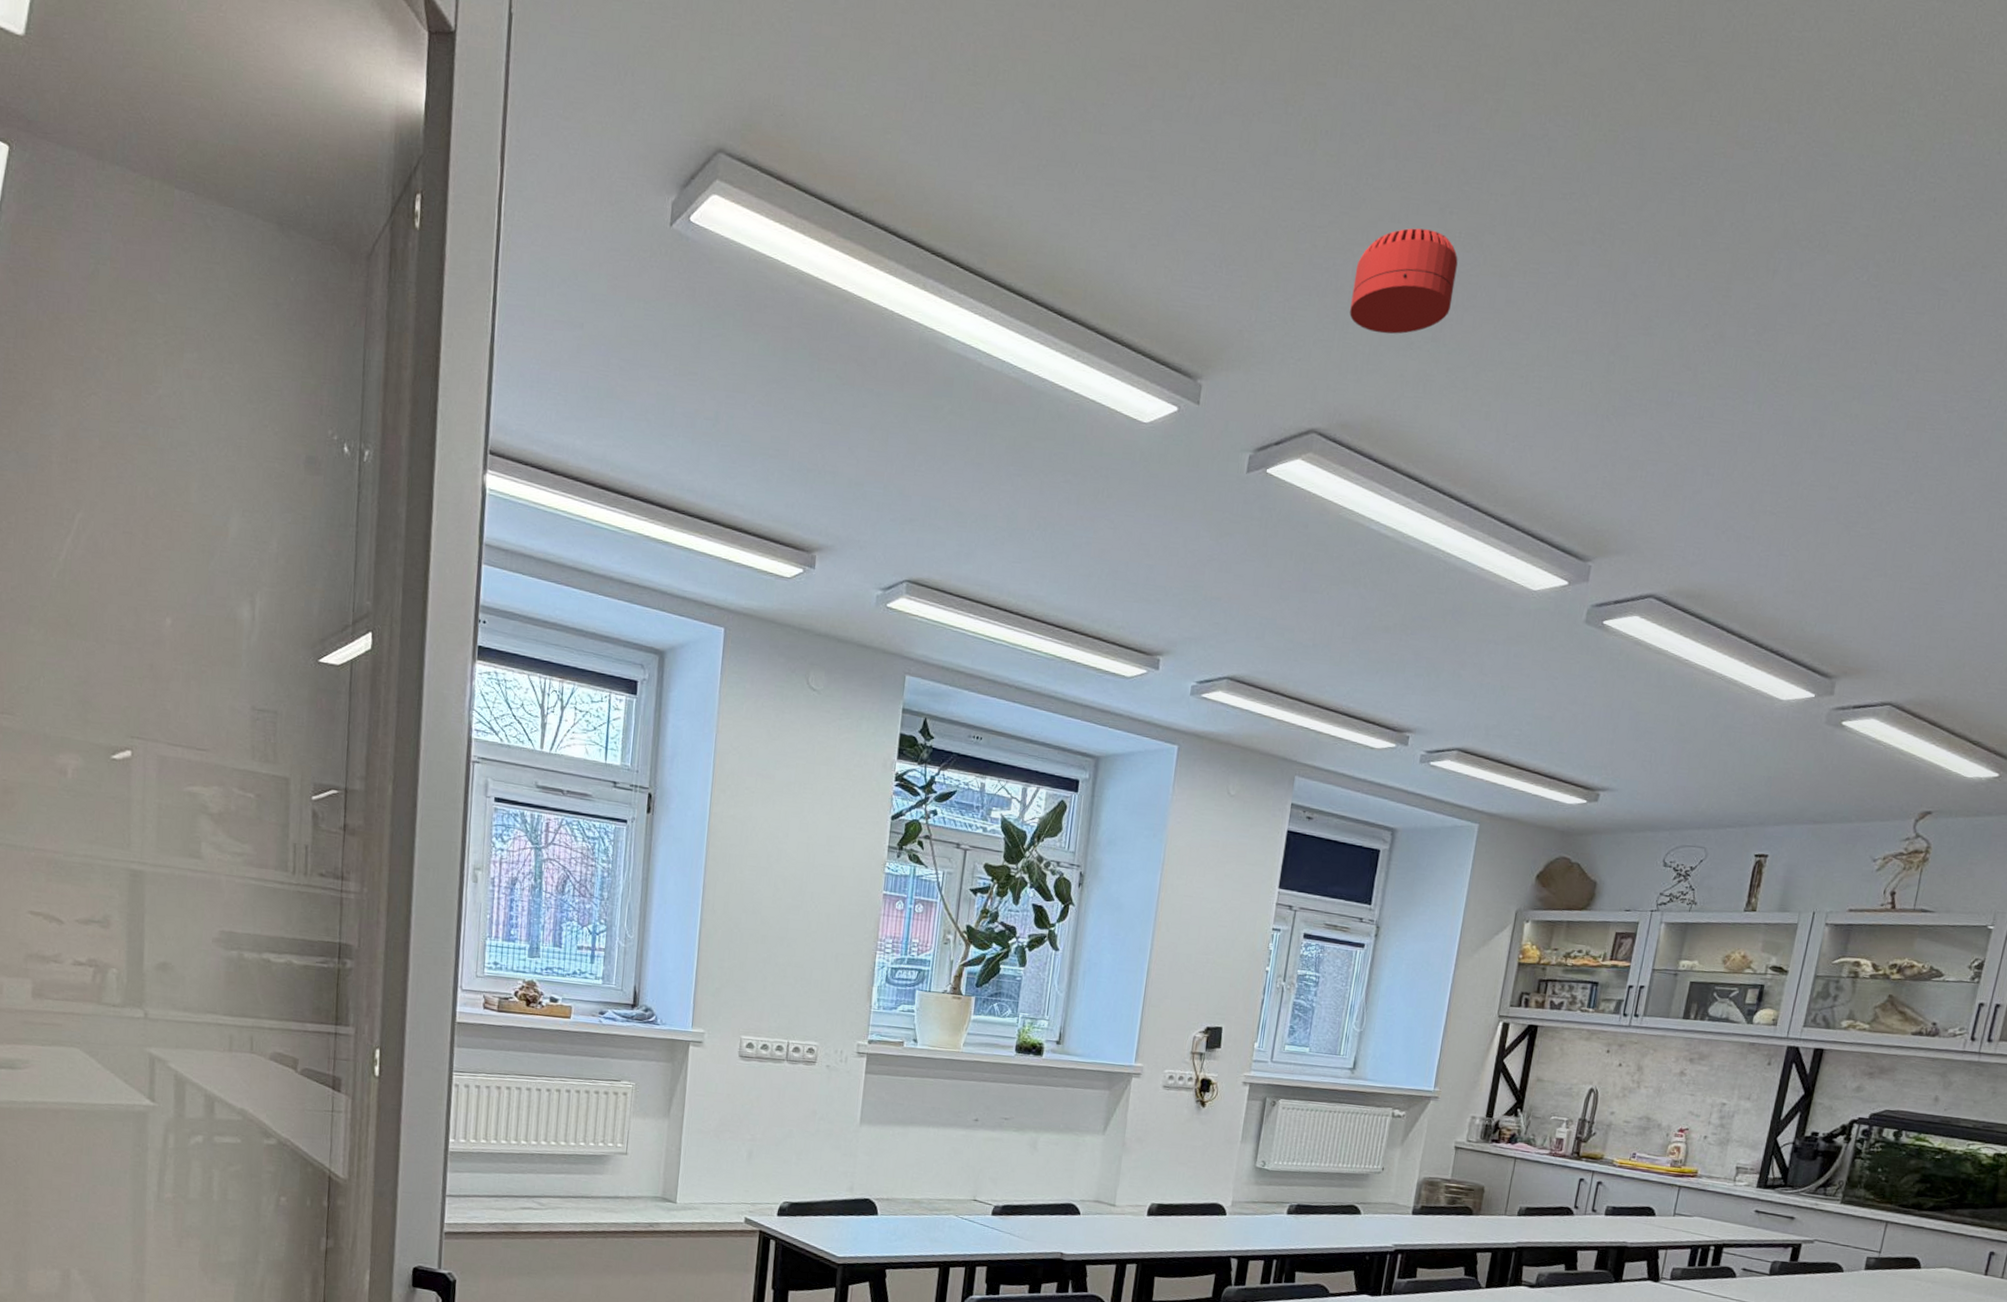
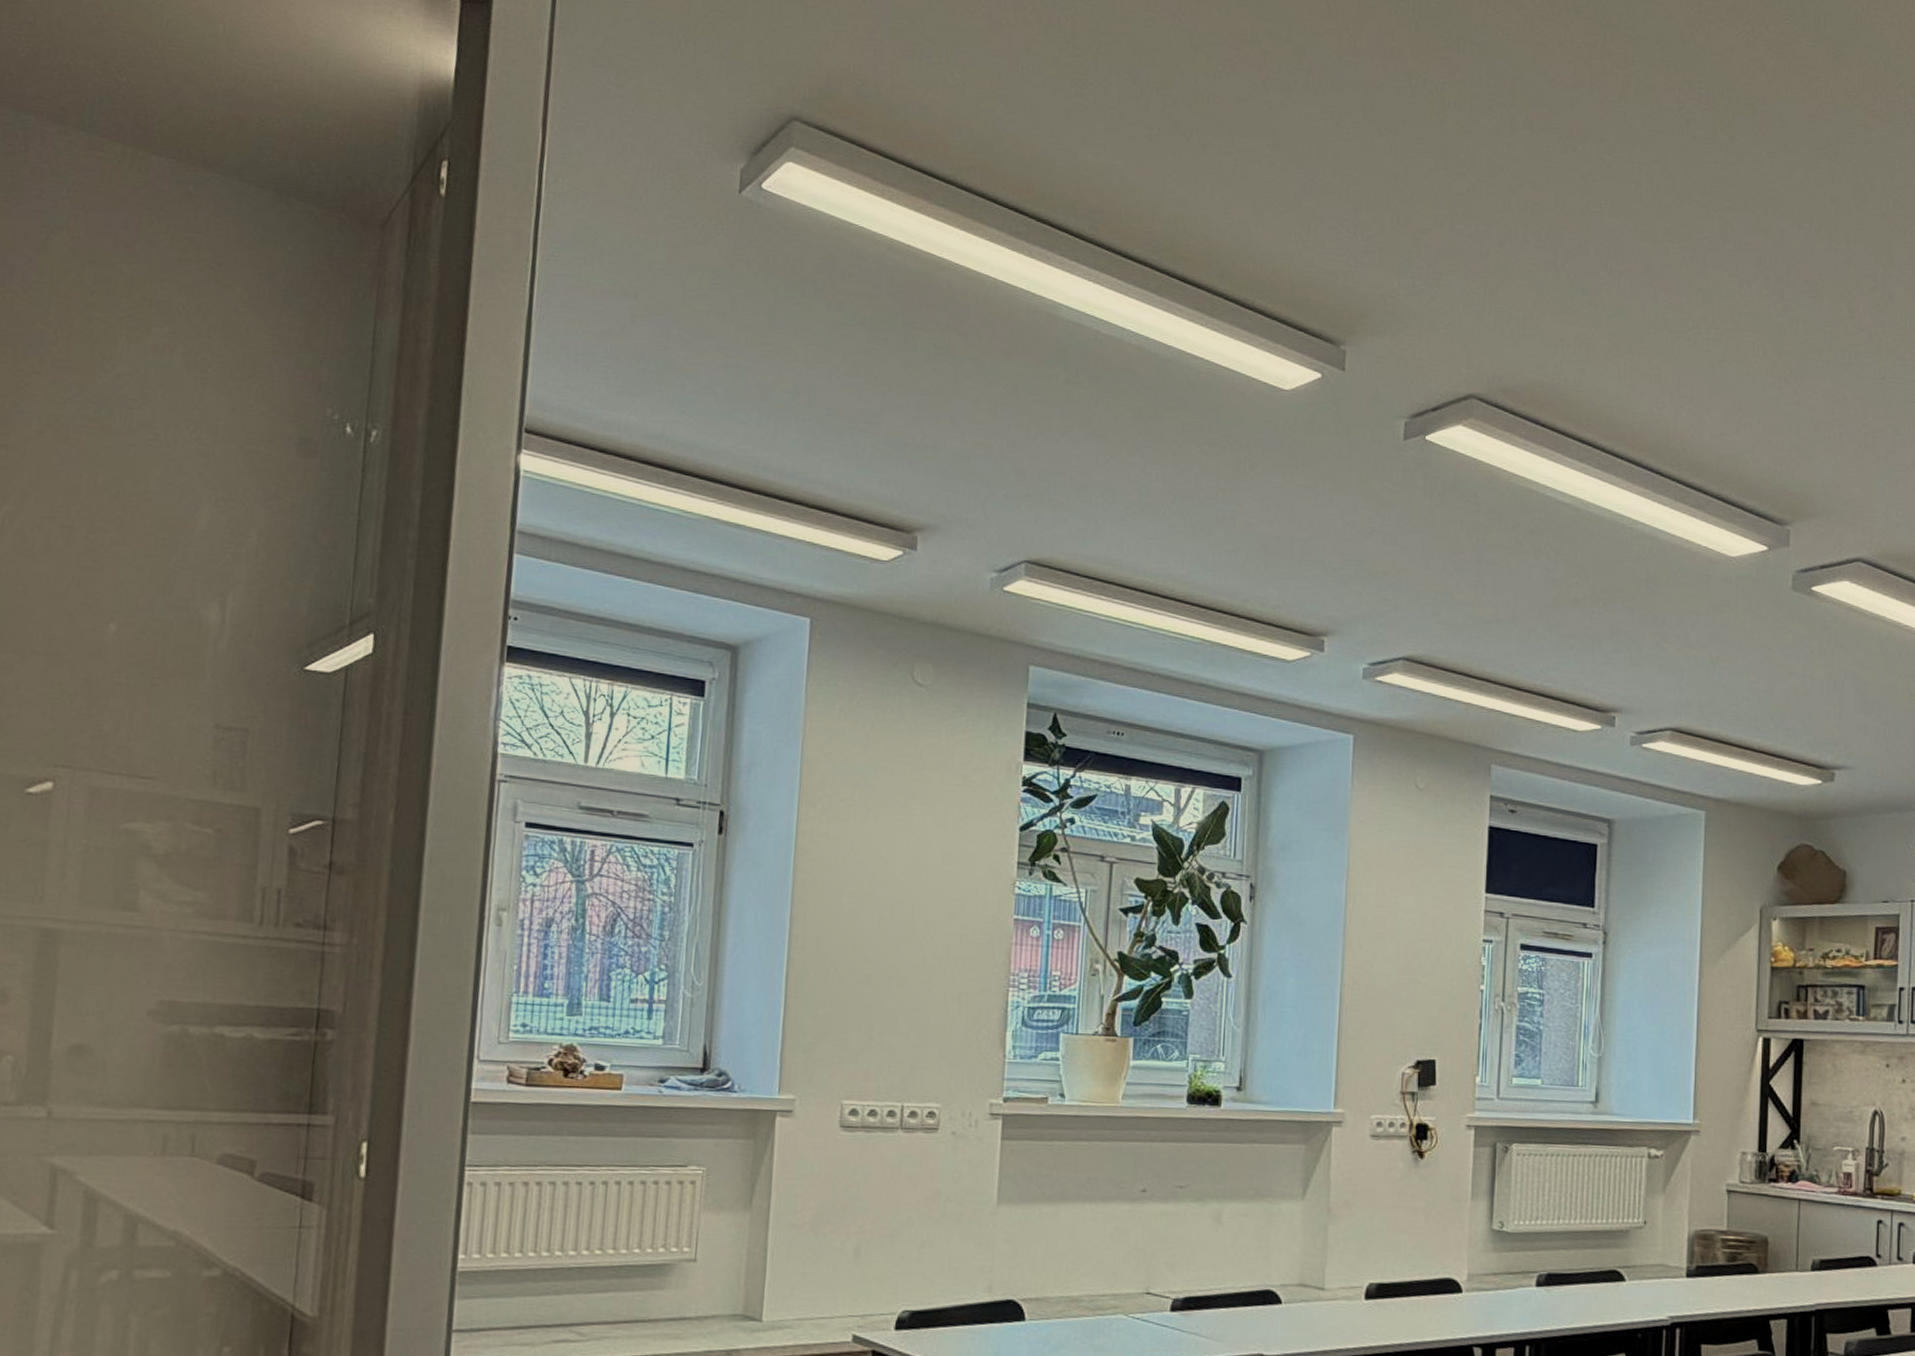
smoke detector: present [1350,228,1458,334] -> none [1499,195,1607,299]

